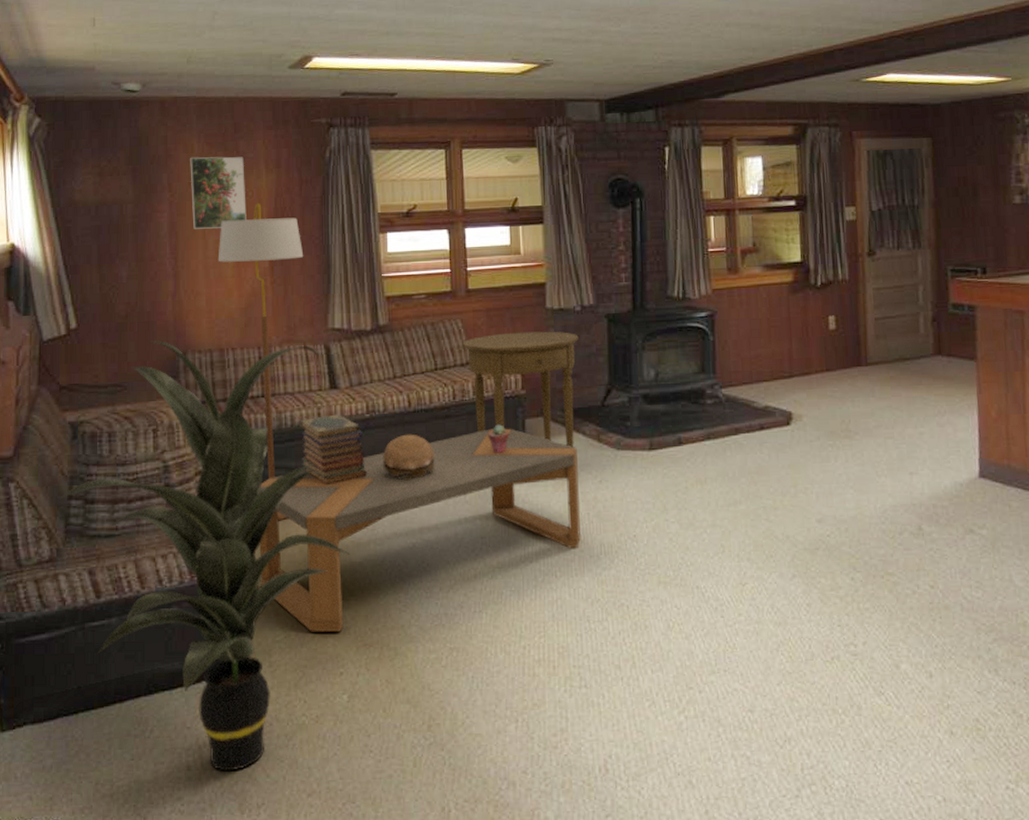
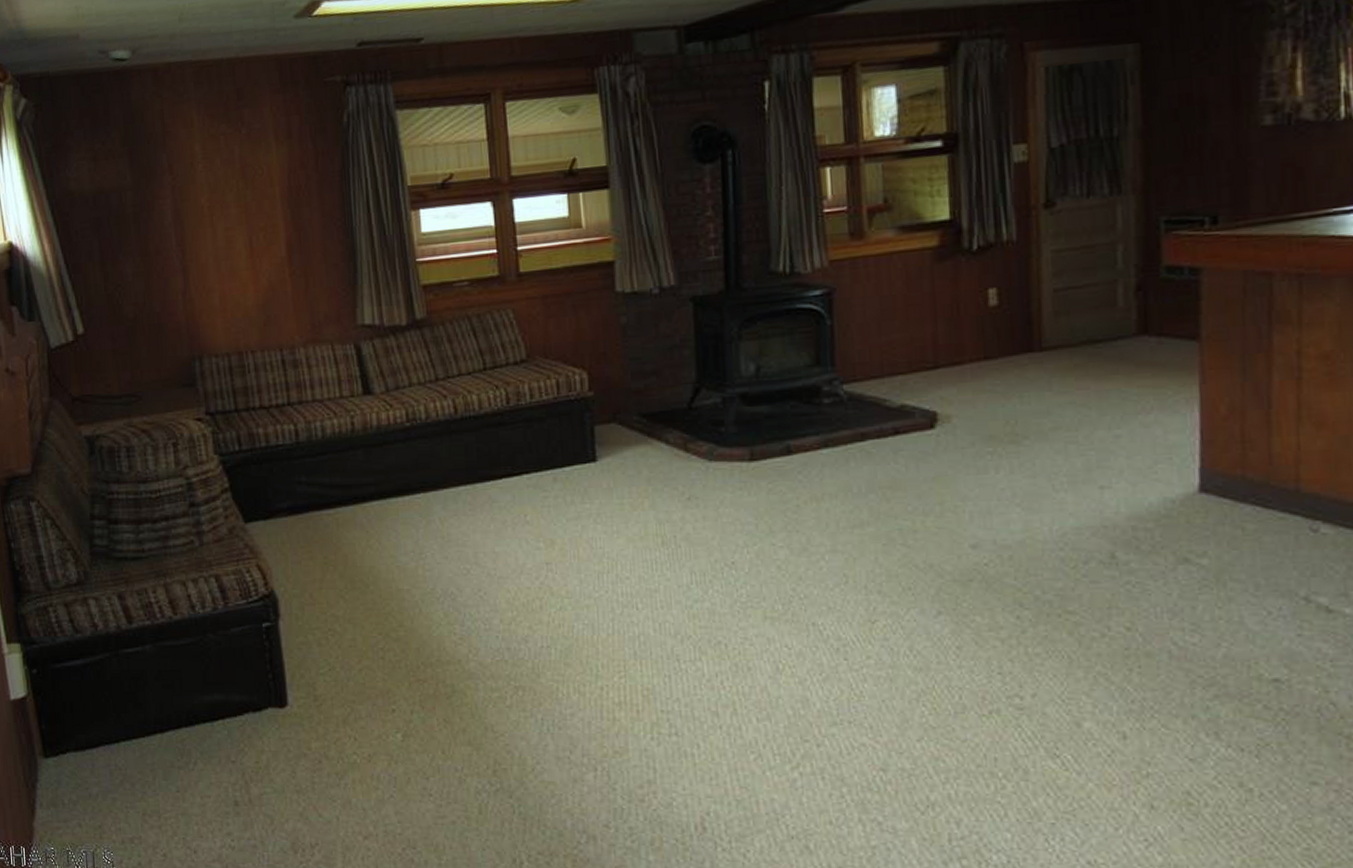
indoor plant: present [60,339,350,772] -> none [82,343,397,809]
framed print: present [190,156,246,229] -> none [190,128,258,216]
floor lamp: present [218,203,304,521] -> none [229,182,325,543]
coffee table: present [258,428,581,632] -> none [290,436,666,665]
book stack: present [300,414,367,486] -> none [331,423,411,504]
decorative bowl: present [383,434,435,481] -> none [427,444,489,499]
side table: present [462,331,579,447] -> none [515,319,658,458]
potted succulent: present [488,424,510,453] -> none [549,432,576,466]

